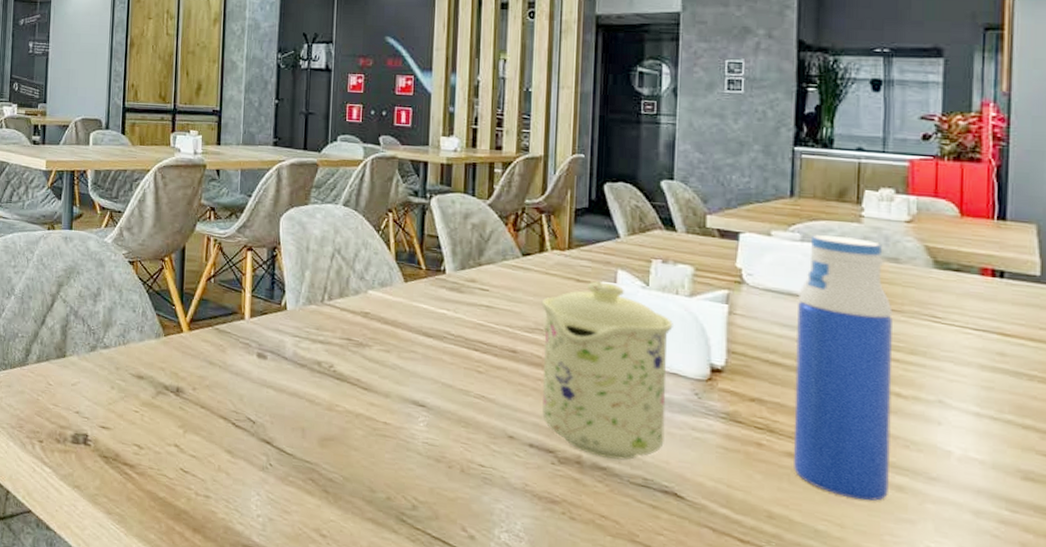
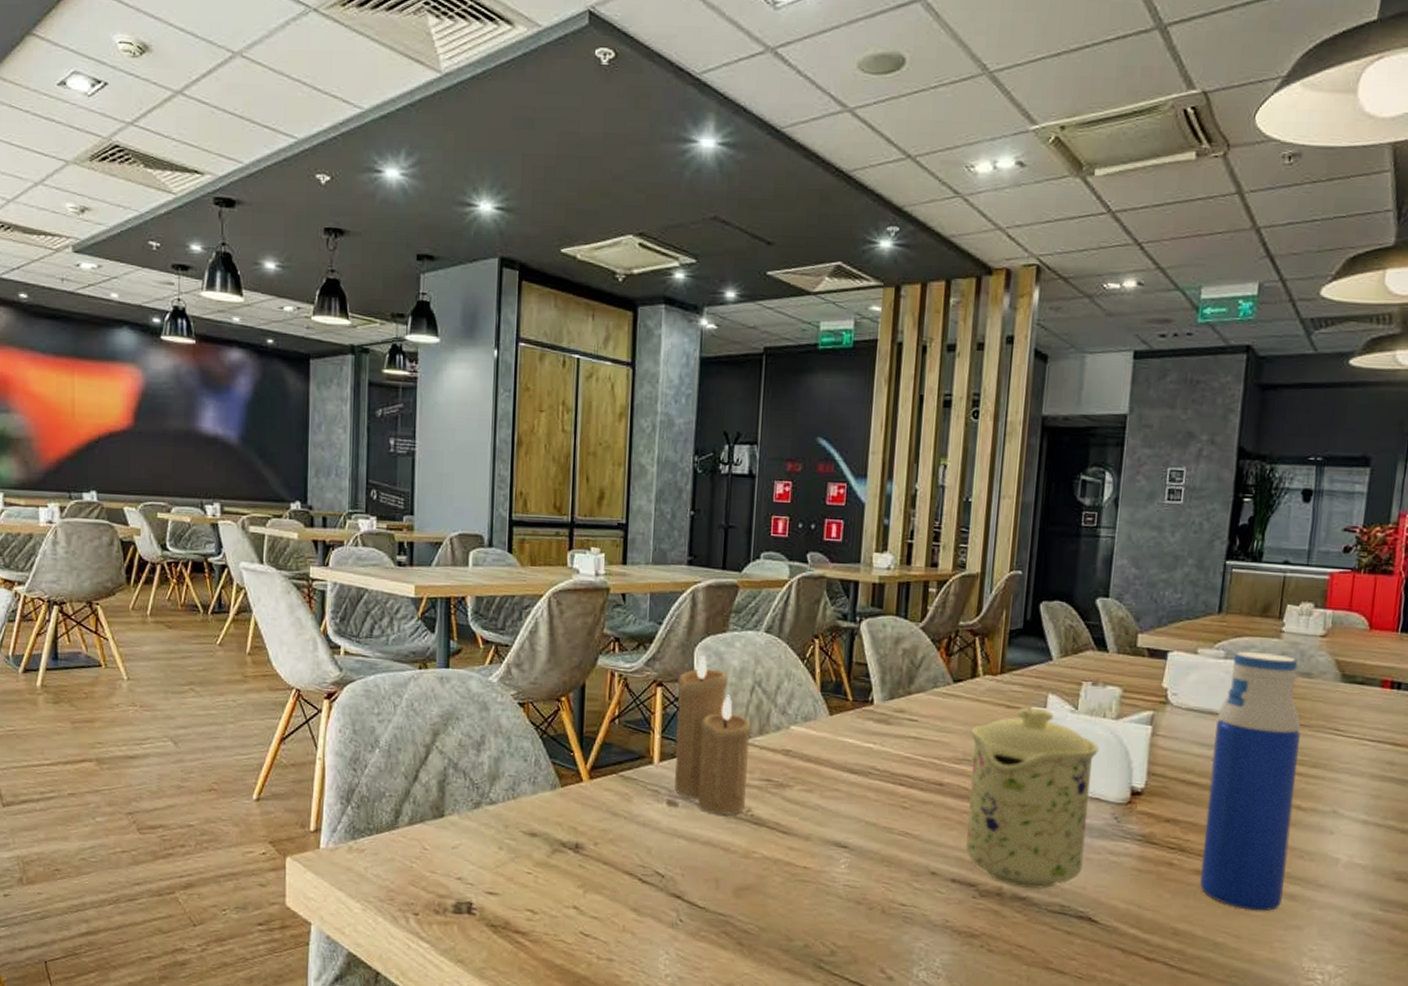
candle: none [263,224,332,370] -> present [674,655,751,816]

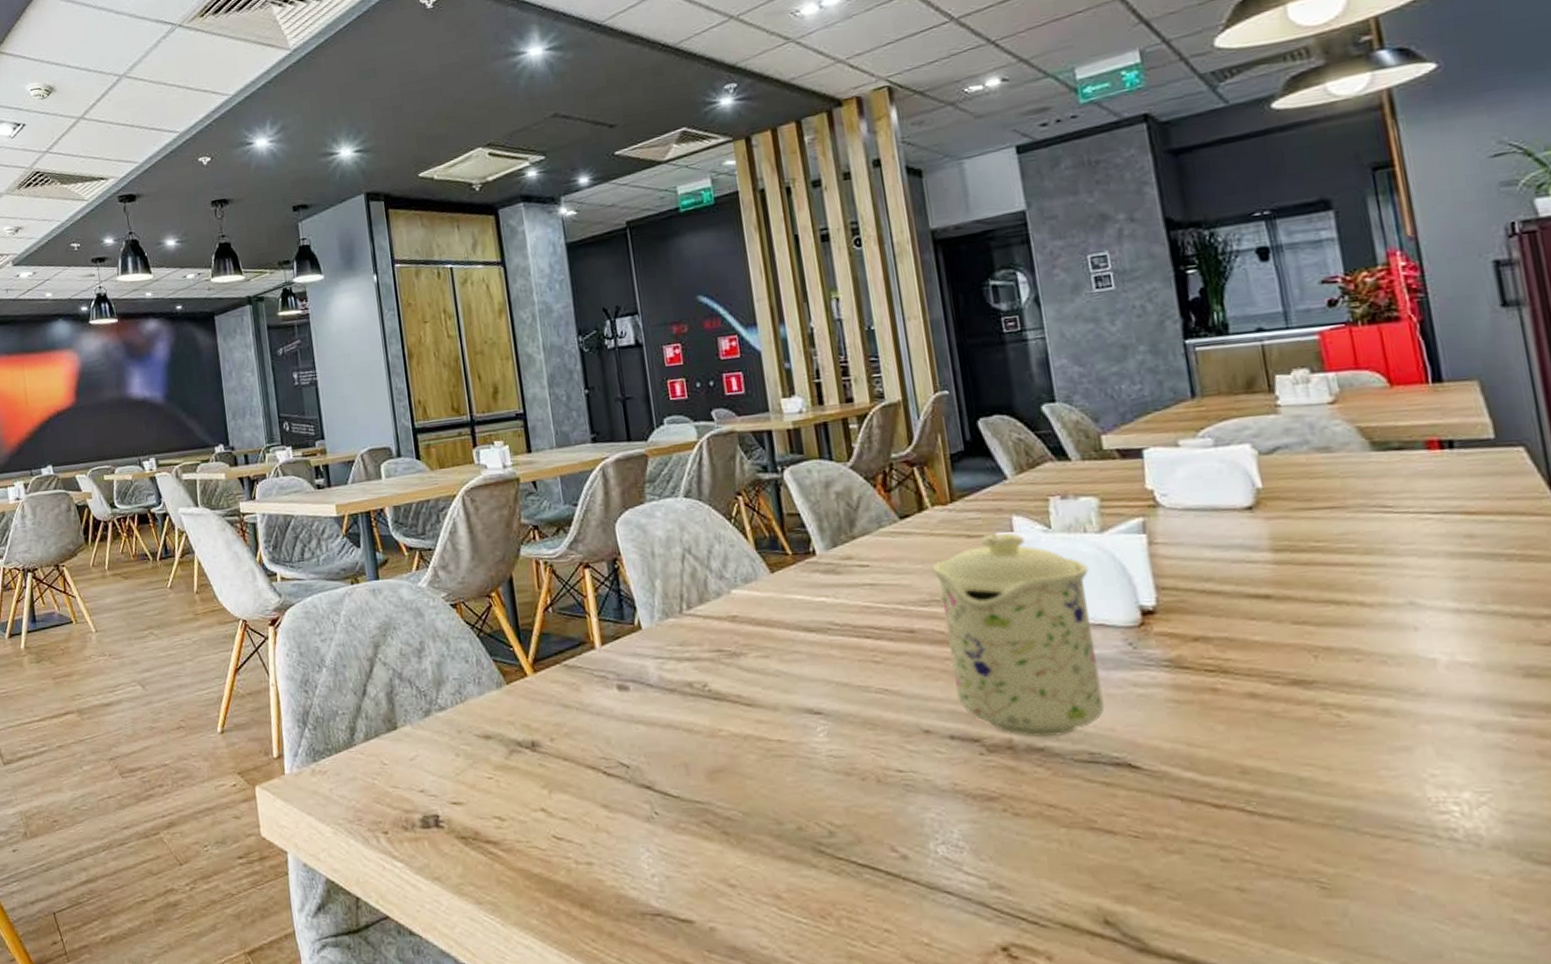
candle: present [674,655,751,816] -> none [604,530,700,694]
water bottle: present [1200,652,1301,911] -> none [1224,431,1374,735]

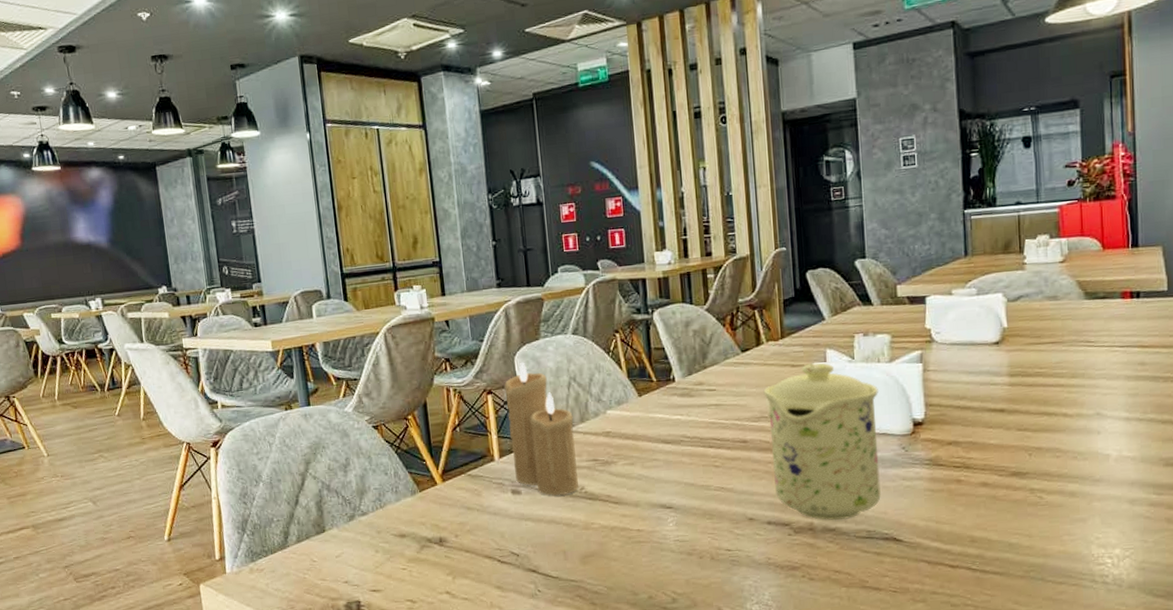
candle: none [604,530,700,694] -> present [504,362,579,496]

